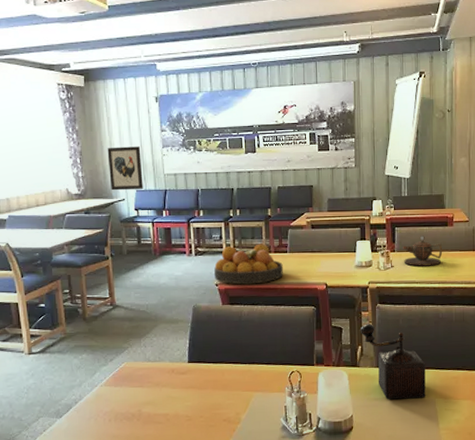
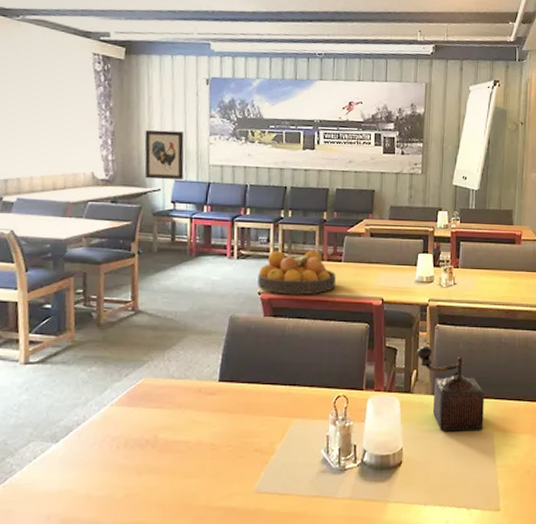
teapot: present [403,236,443,266] -> none [467,252,509,286]

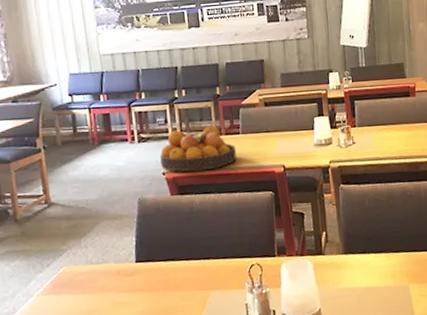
wall art: present [144,130,185,180] -> none [35,25,77,76]
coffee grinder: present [416,346,484,432] -> none [323,206,398,289]

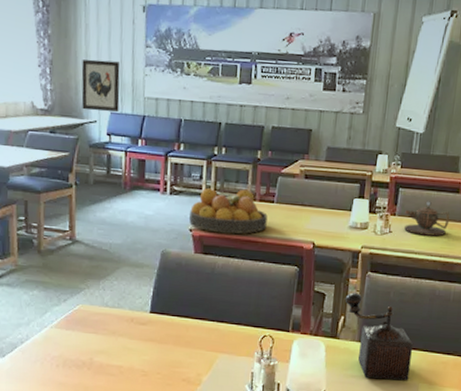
wall art: none [35,25,77,76] -> present [81,59,121,112]
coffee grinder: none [323,206,398,289] -> present [344,292,413,381]
teapot: none [364,108,407,142] -> present [404,201,450,237]

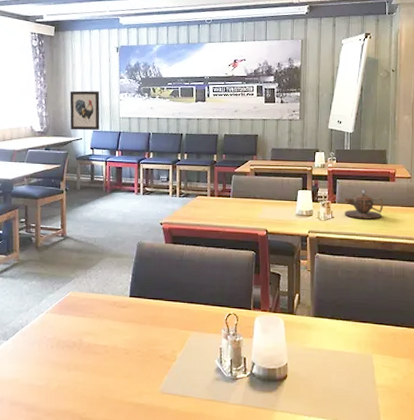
fruit bowl: present [189,188,268,234] -> none [160,187,225,226]
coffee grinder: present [344,292,413,381] -> none [298,272,363,352]

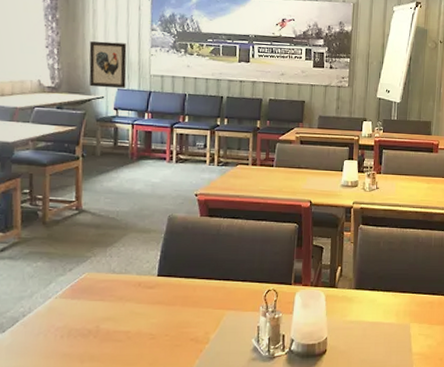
teapot: present [344,189,384,220] -> none [389,160,427,190]

